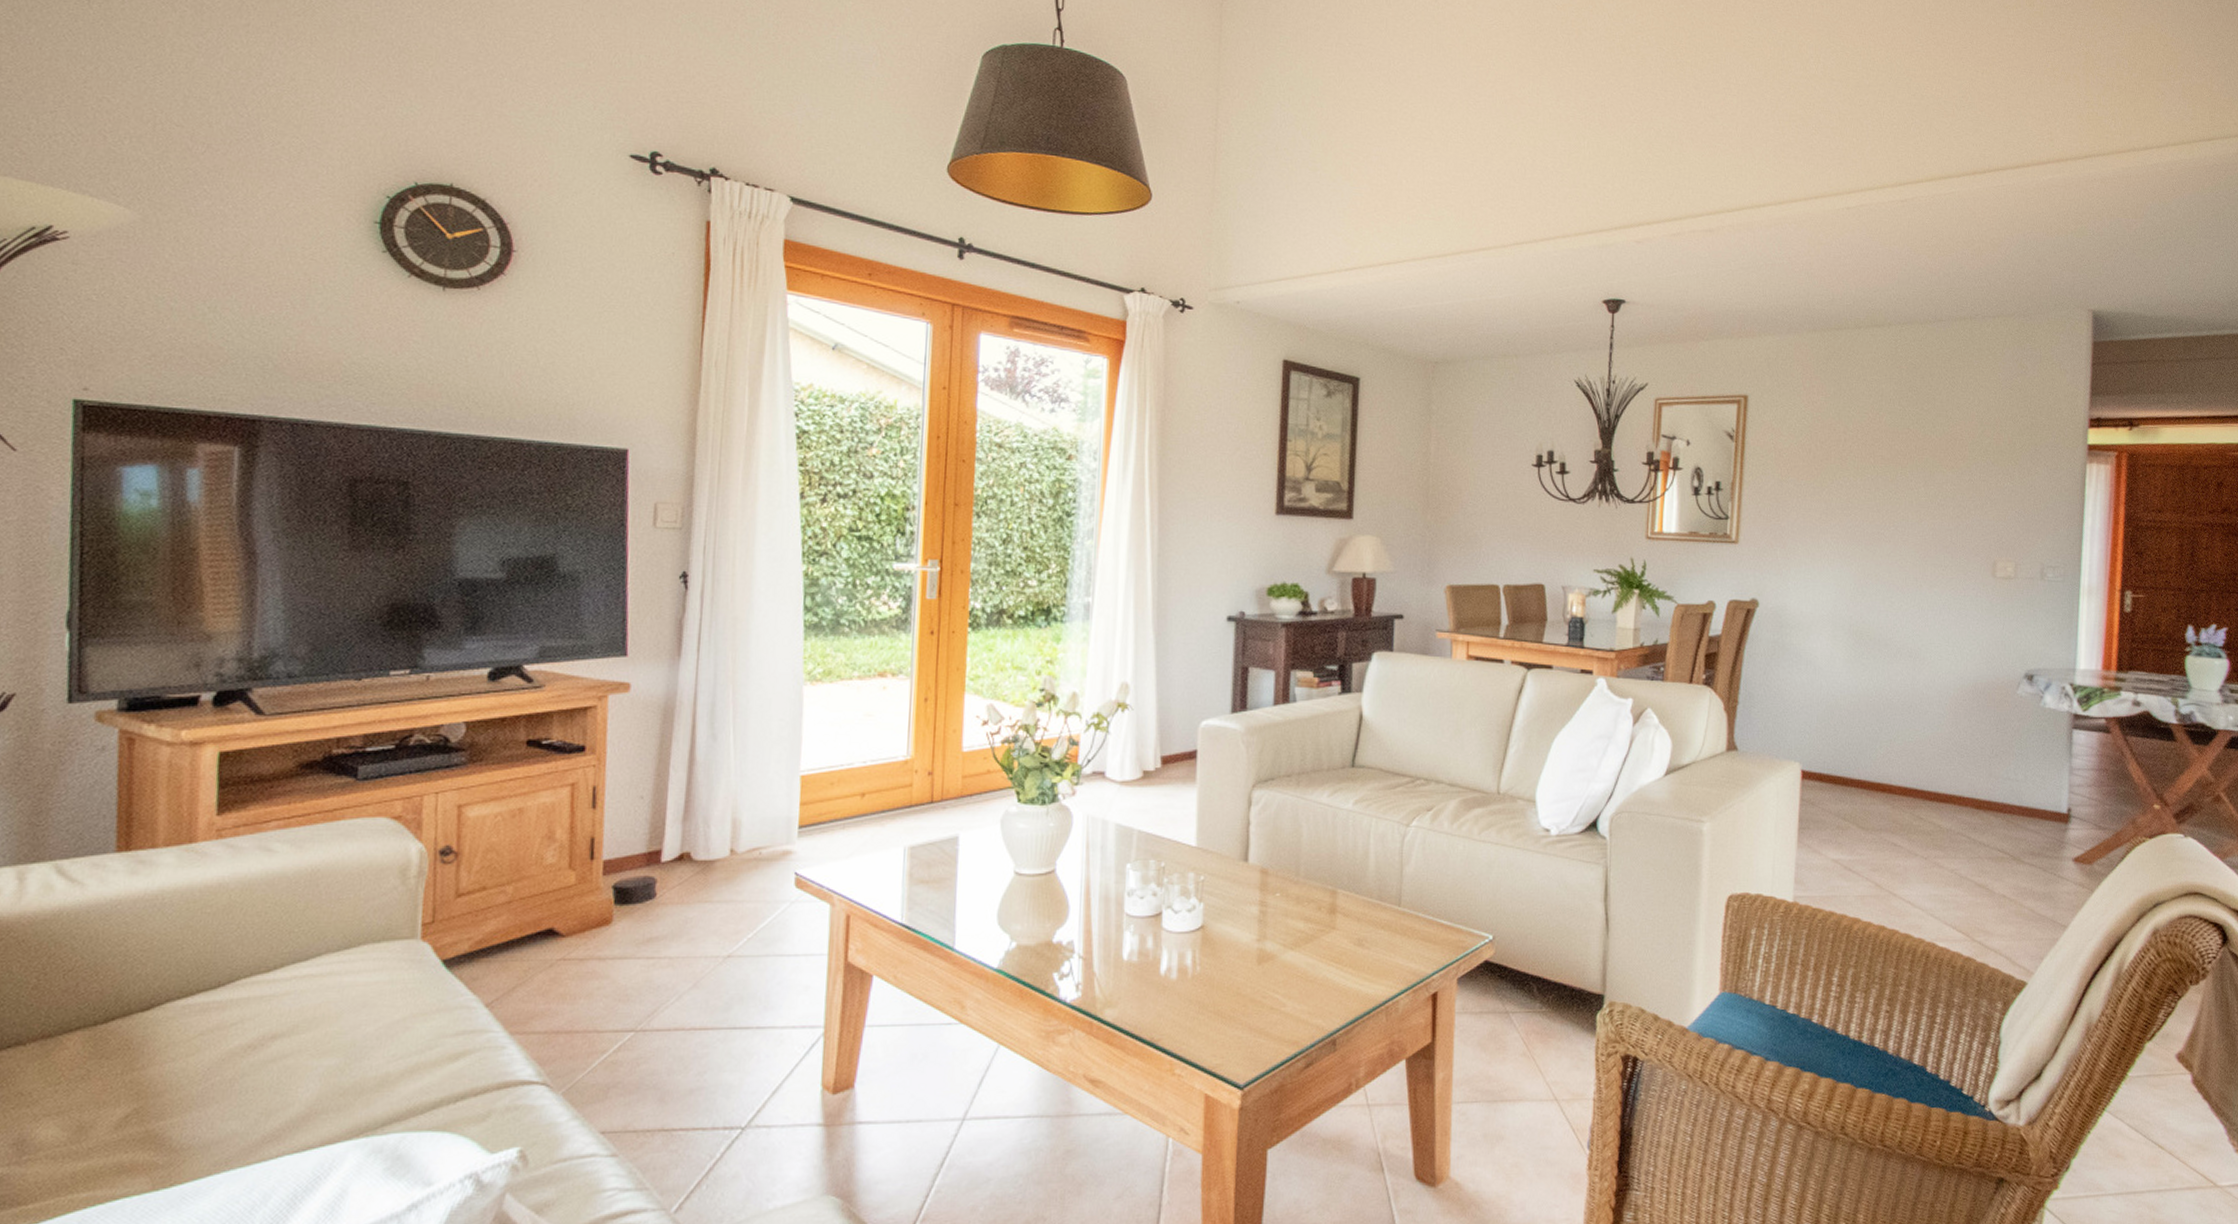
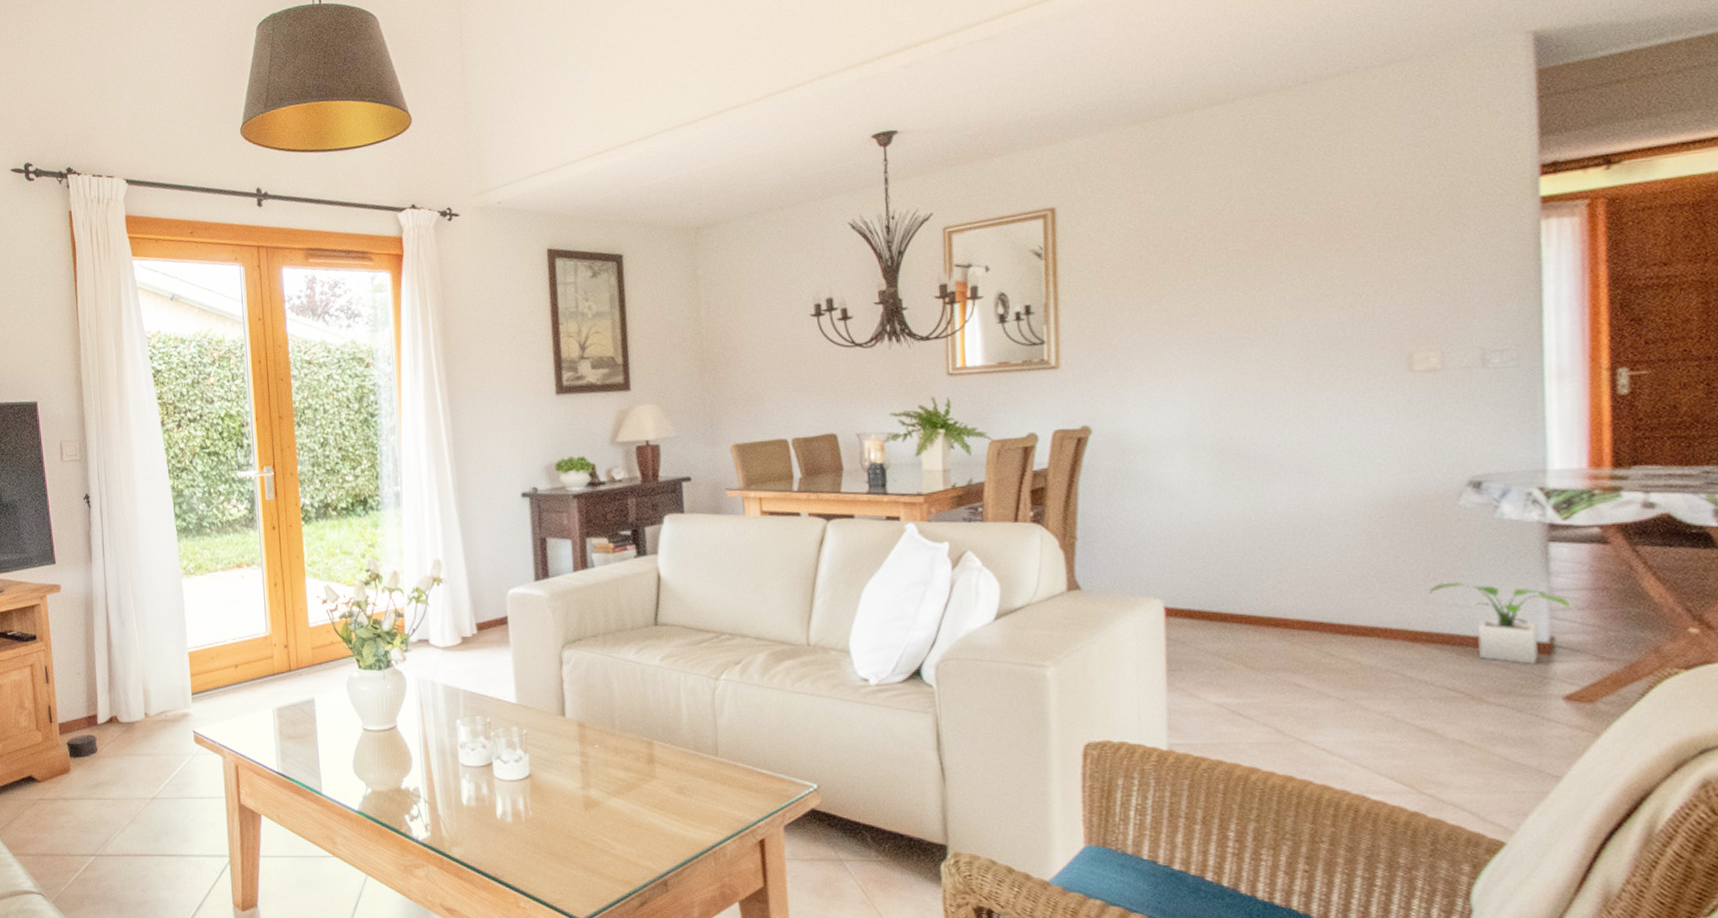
potted plant: none [1992,759,2082,831] -> present [1429,582,1570,664]

